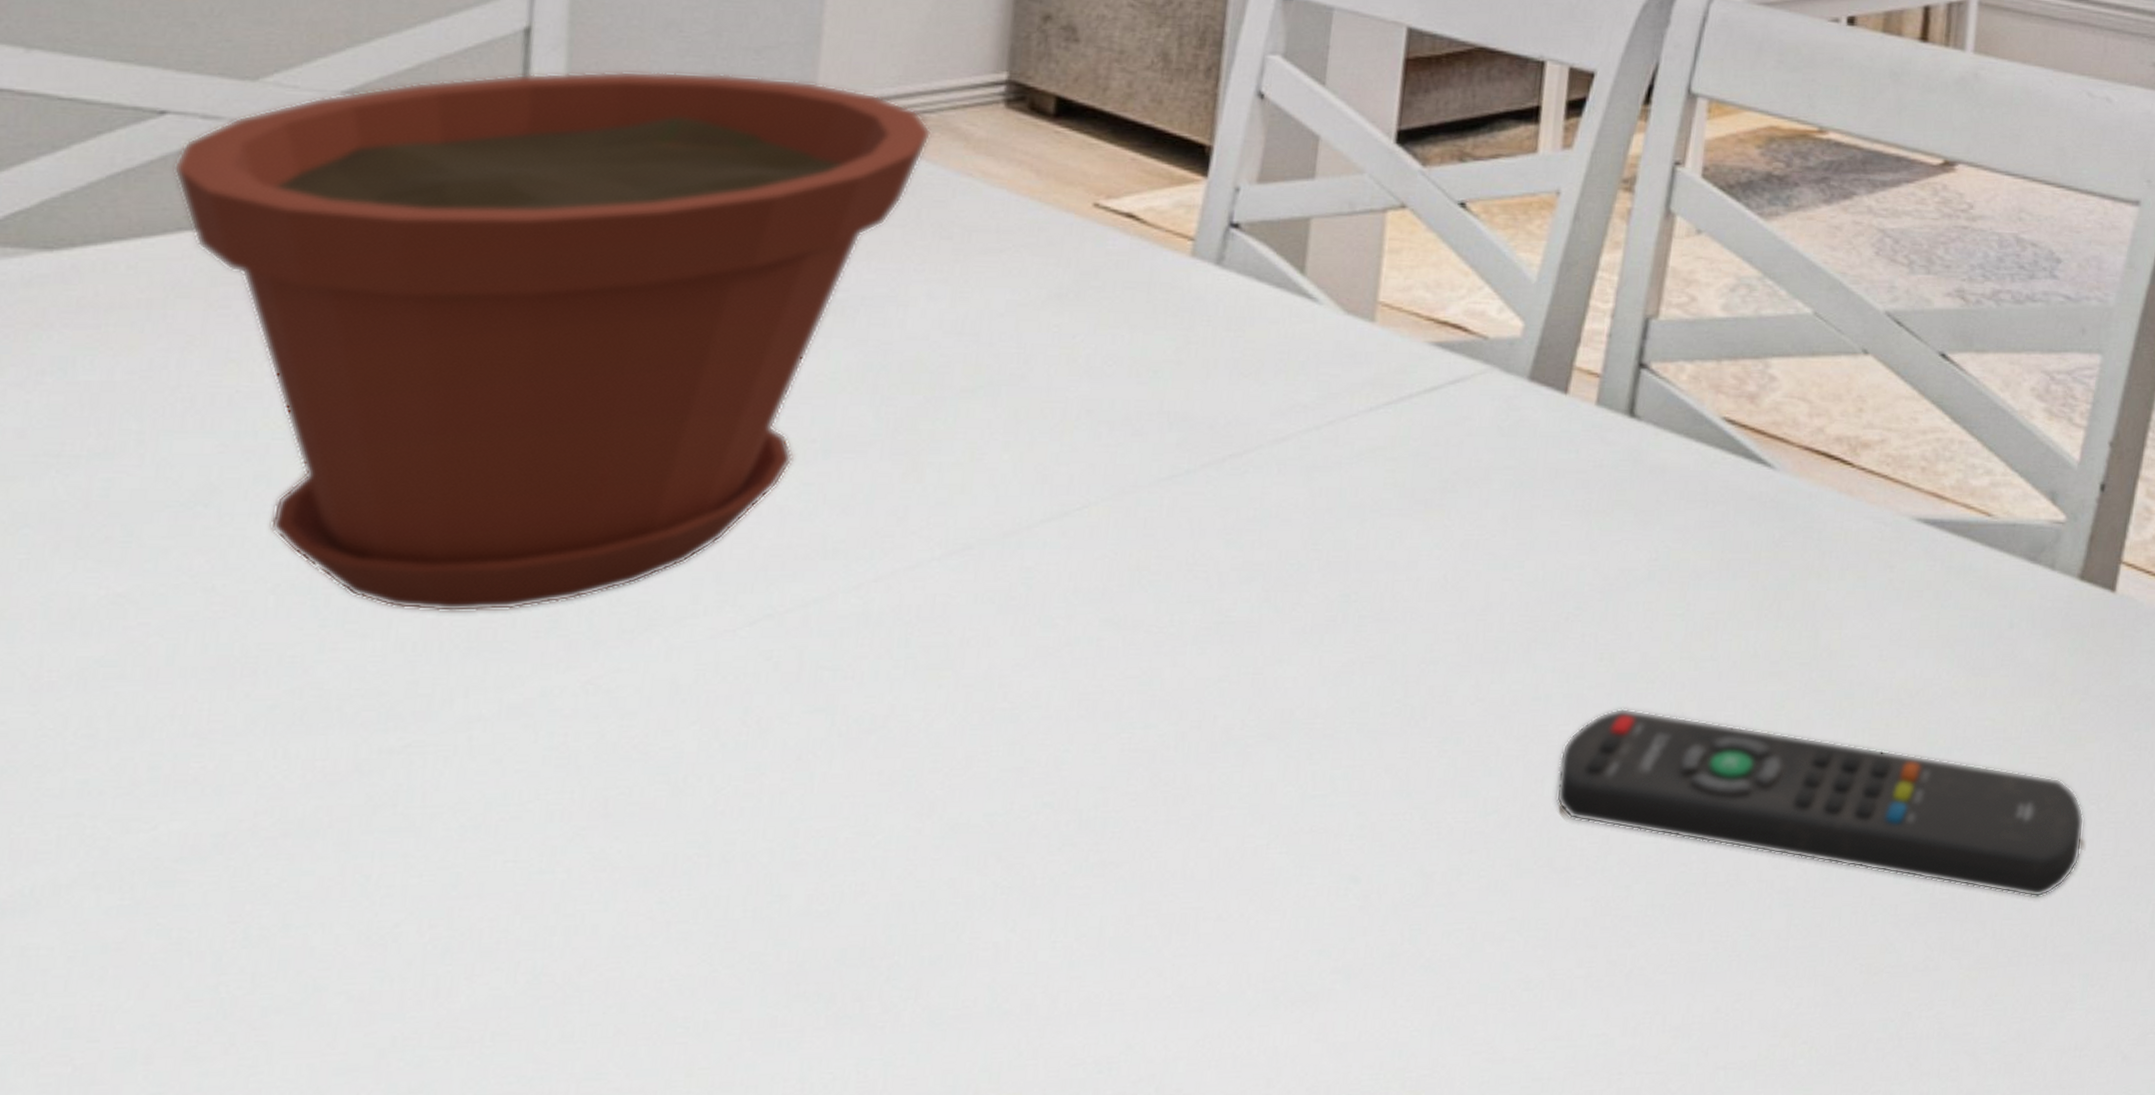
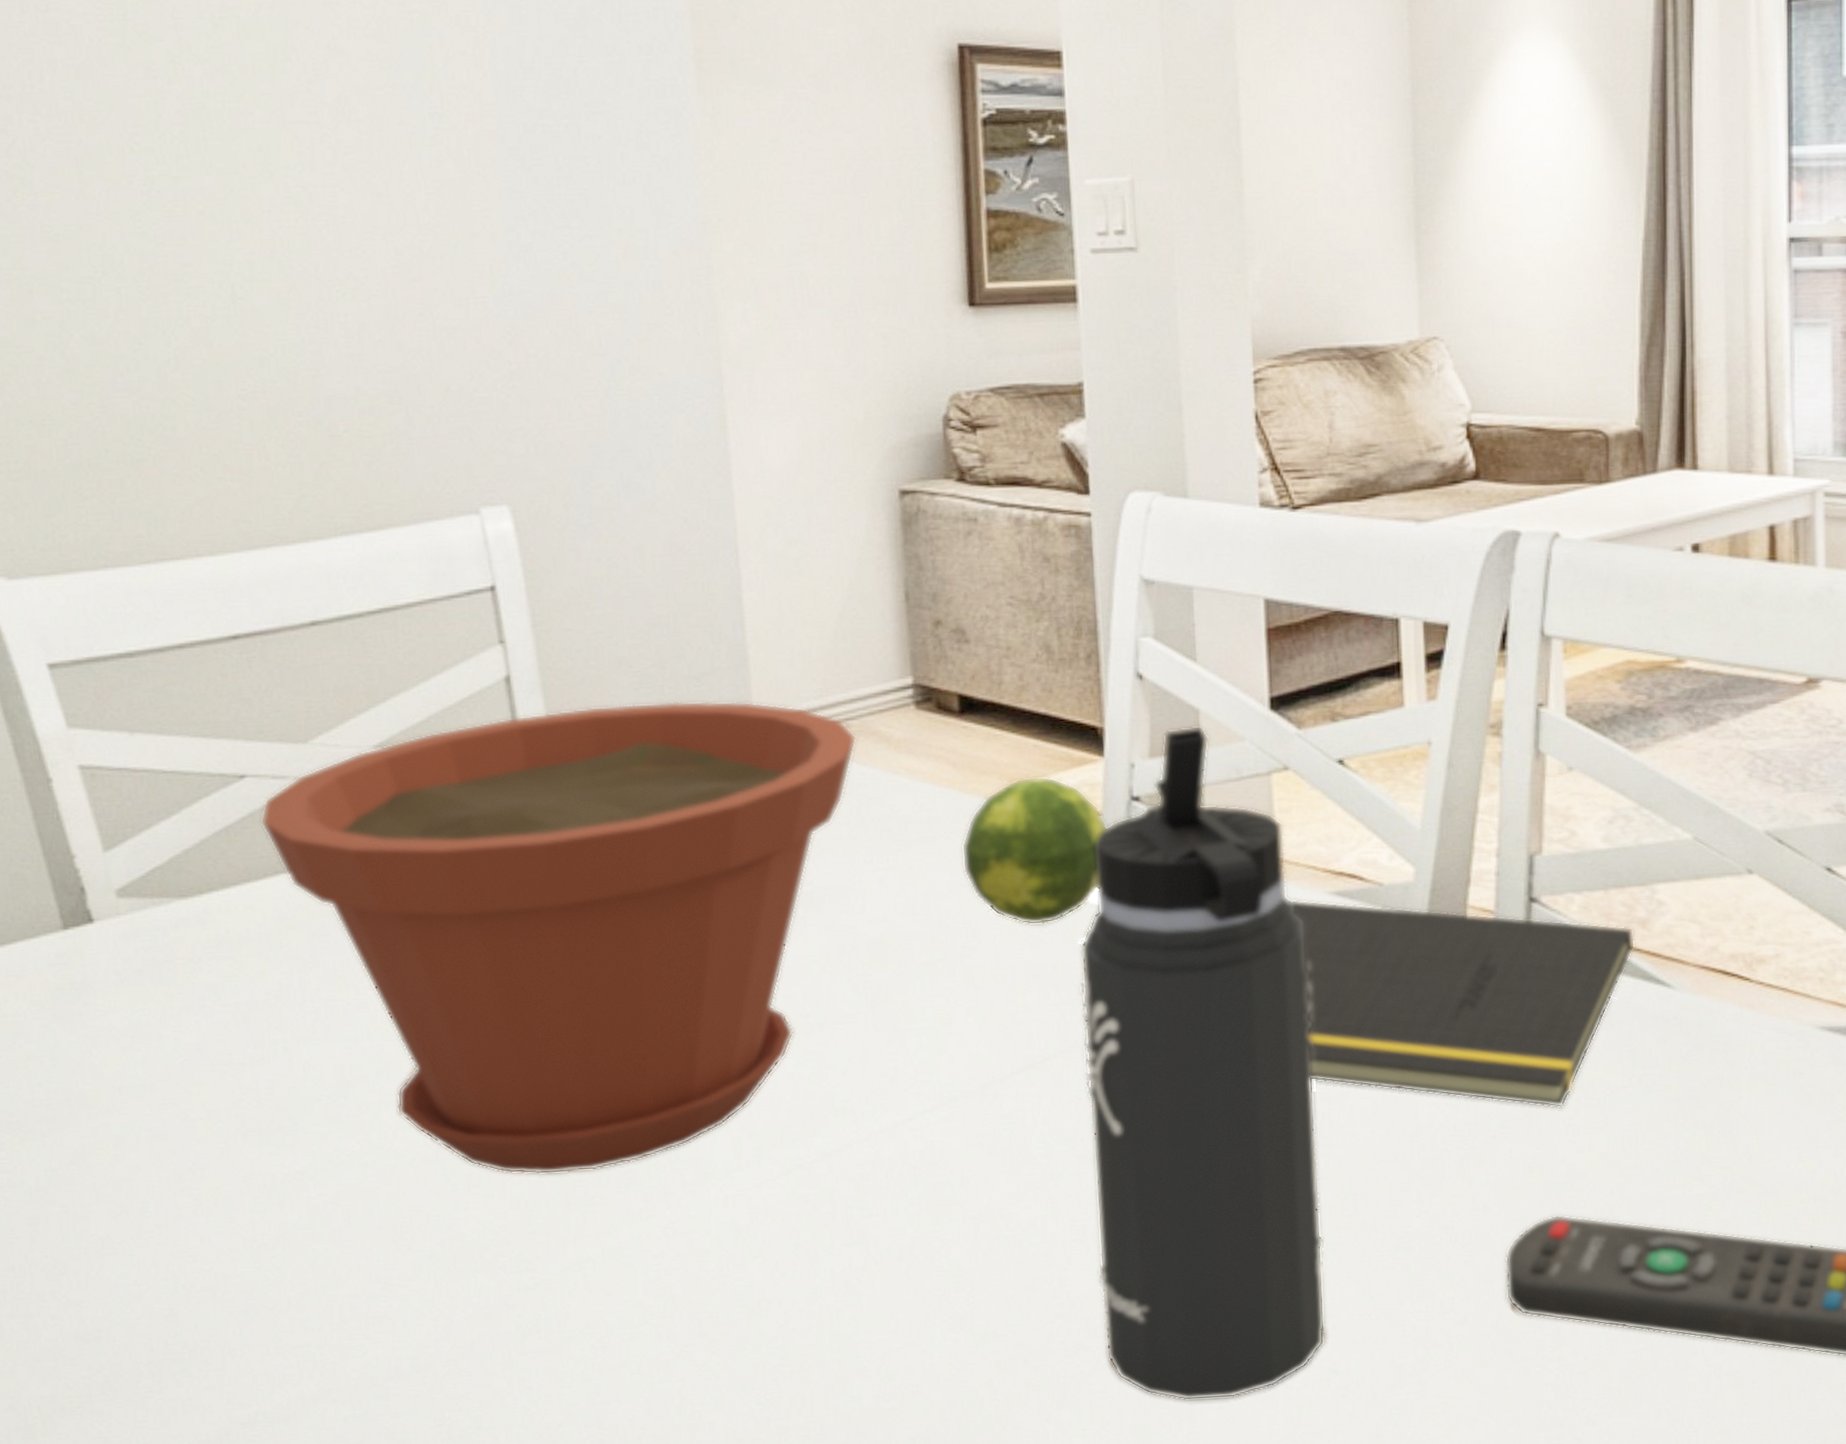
fruit: none [1026,192,1199,356] -> present [961,776,1108,926]
thermos bottle: none [1095,152,1399,910] -> present [1080,725,1326,1401]
notepad: none [1378,347,1743,591] -> present [1290,899,1636,1108]

